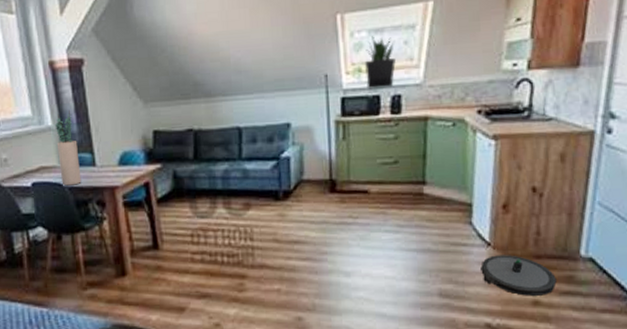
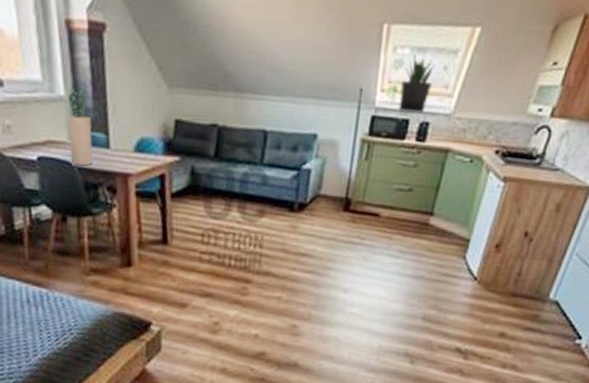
robot vacuum: present [480,255,557,296] -> none [463,289,524,329]

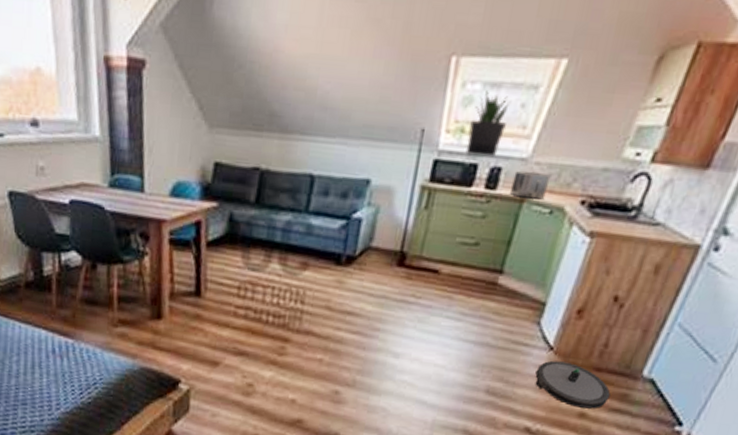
vase: present [68,80,93,166] -> none [102,120,127,211]
toaster: none [437,125,471,150] -> present [510,171,551,200]
robot vacuum: none [463,289,524,329] -> present [535,360,611,409]

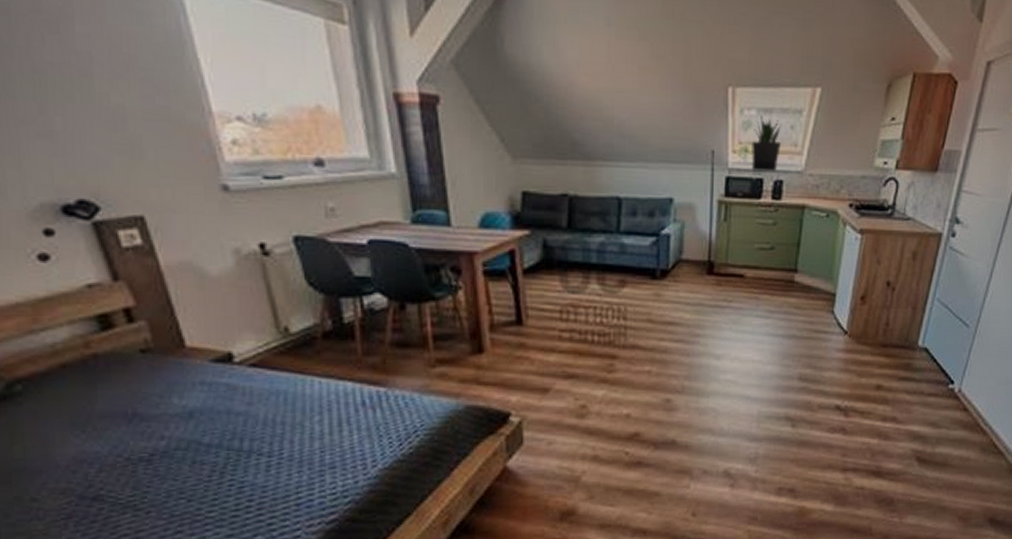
toaster: present [510,171,551,200] -> none [793,182,823,206]
robot vacuum: present [535,360,611,409] -> none [837,343,897,381]

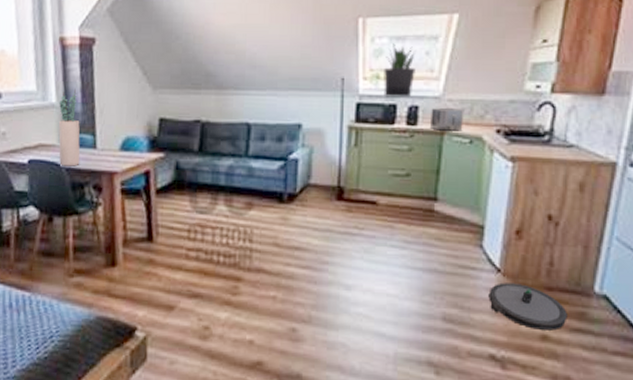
vase: none [401,155,432,247] -> present [58,88,81,167]
toaster: none [793,182,823,206] -> present [431,107,464,131]
robot vacuum: none [837,343,897,381] -> present [488,282,568,331]

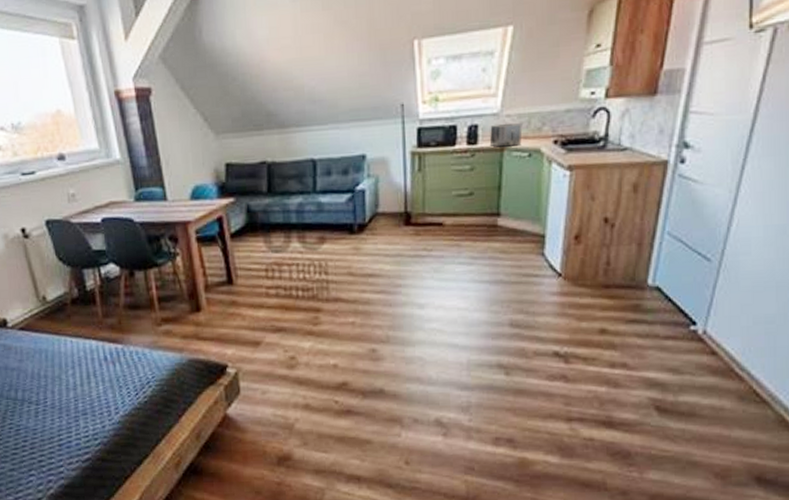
vase: present [58,88,81,167] -> none [124,142,153,221]
planter: present [383,43,415,98] -> none [442,63,473,119]
robot vacuum: present [488,282,568,331] -> none [551,285,624,325]

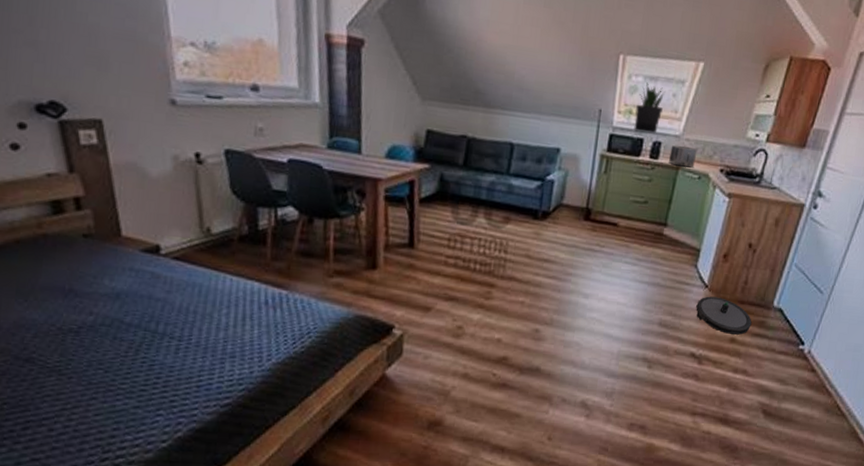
planter: none [442,63,473,119] -> present [633,82,665,134]
robot vacuum: none [551,285,624,325] -> present [696,296,752,335]

